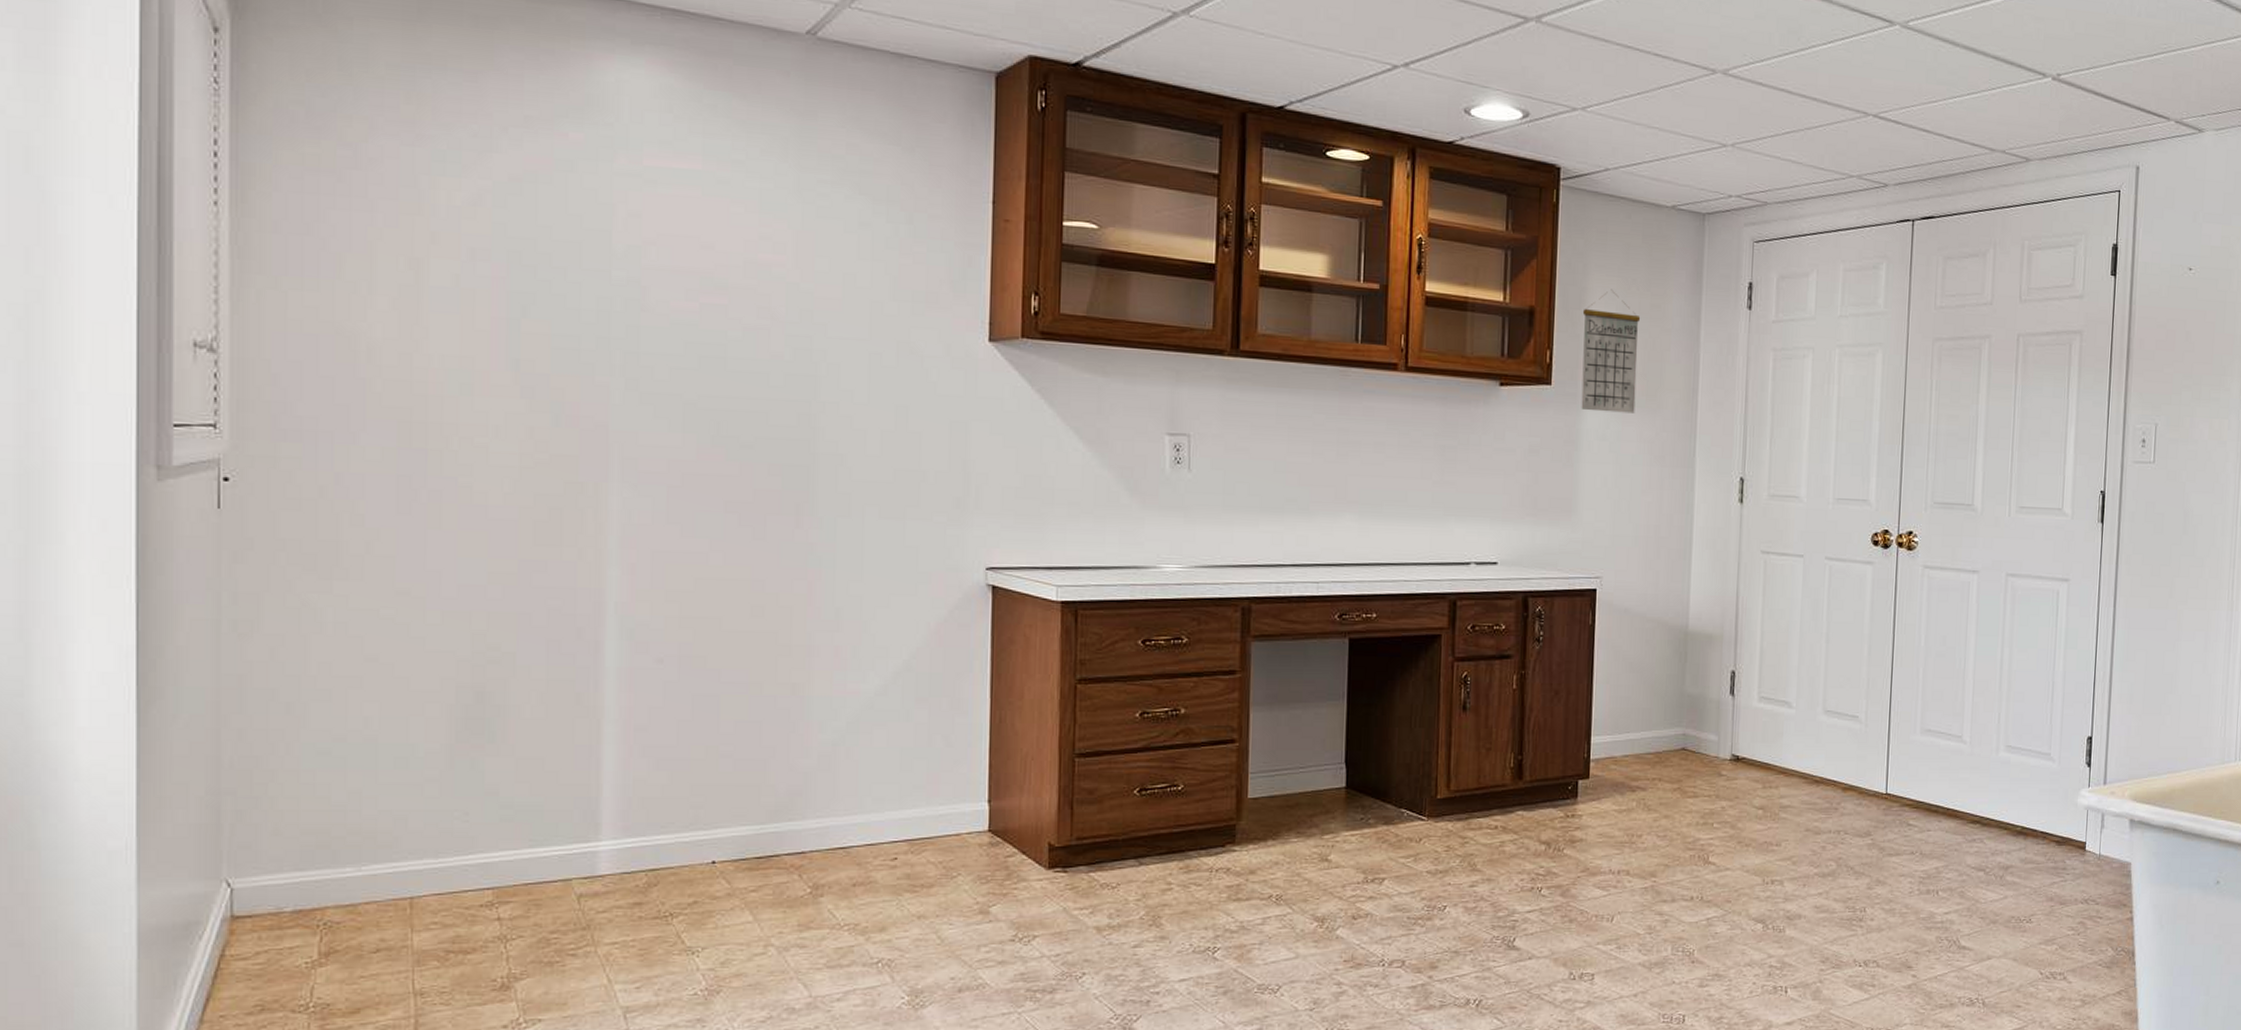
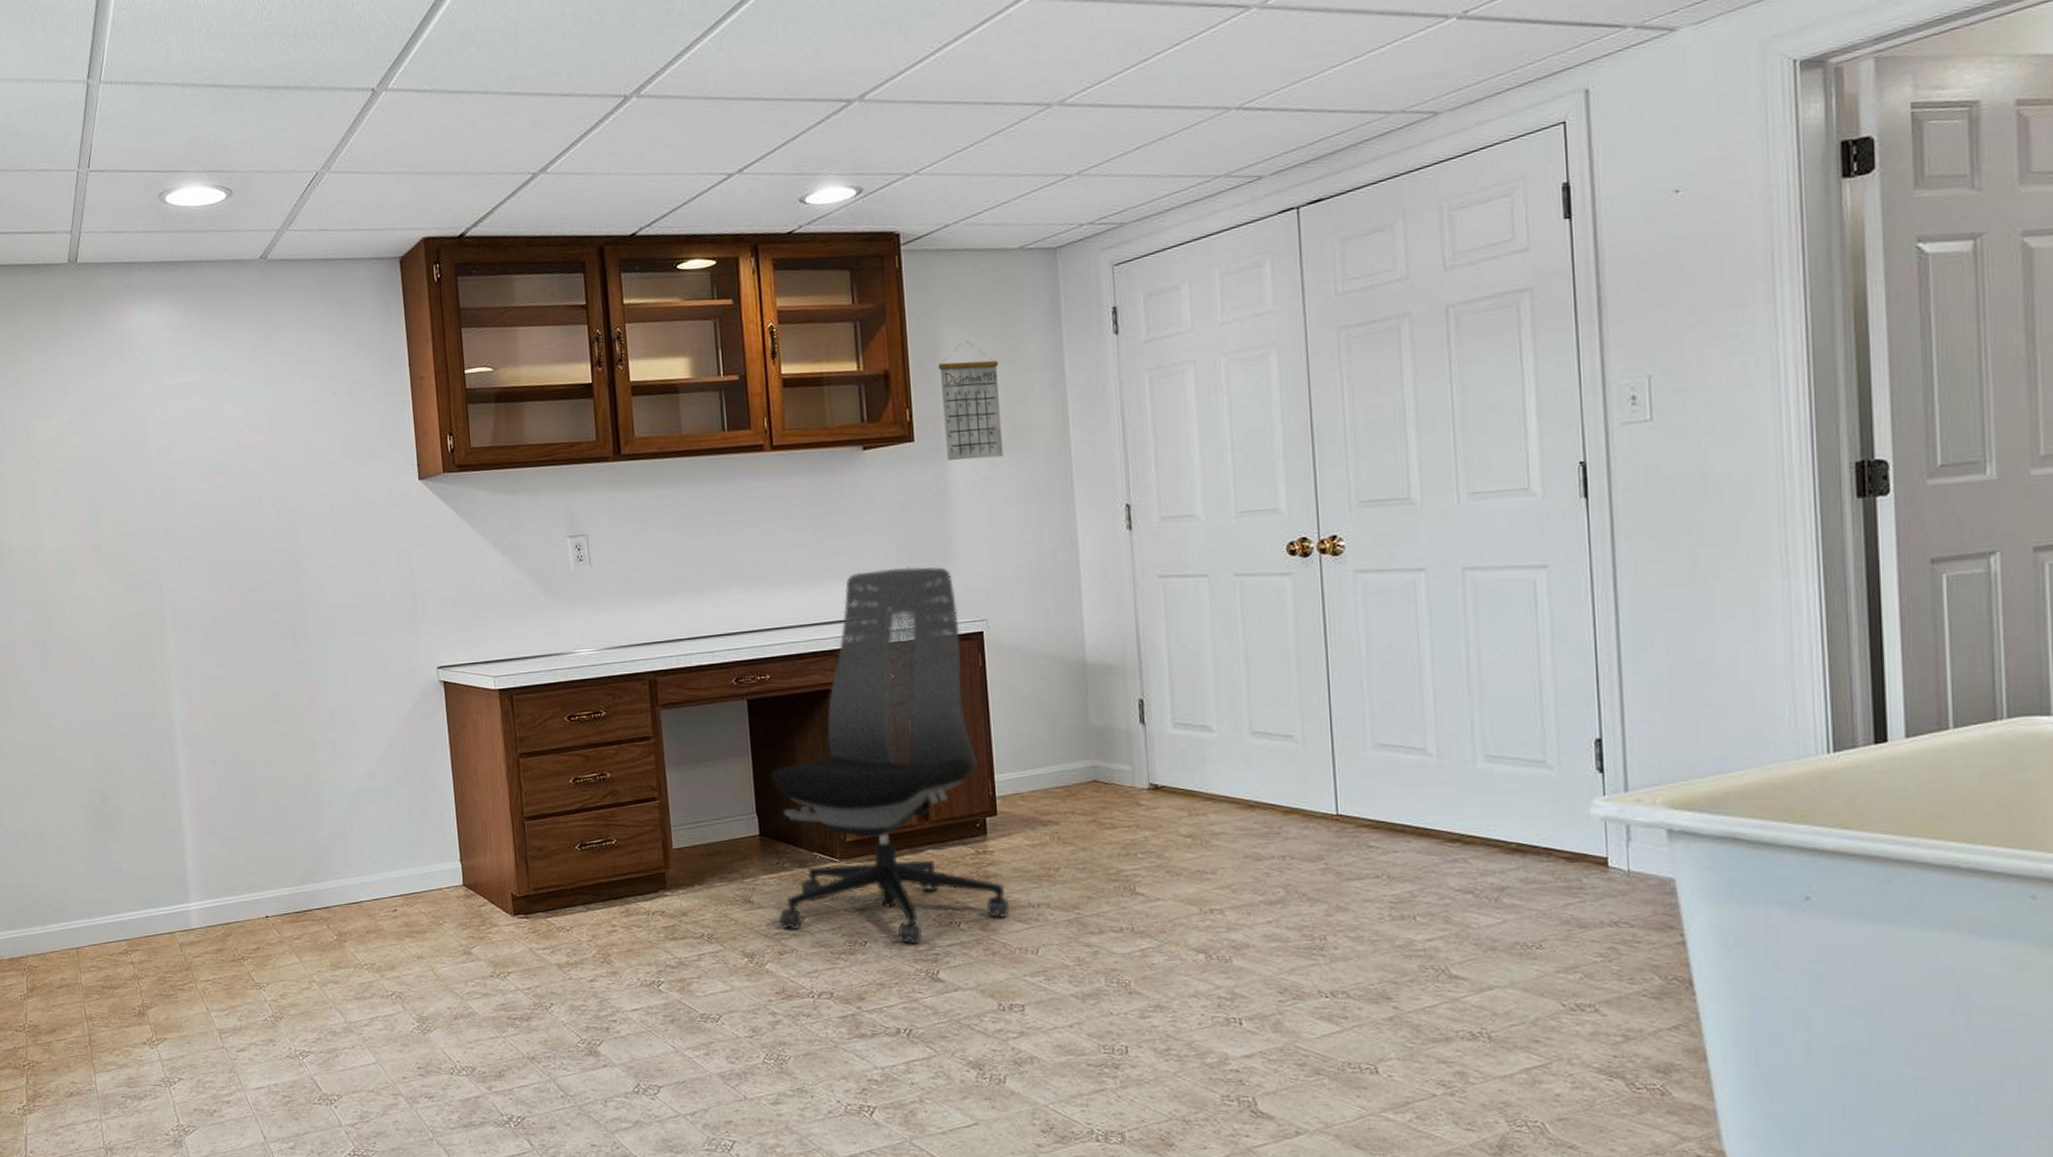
office chair: none [1356,513,1592,910] -> present [771,566,1011,945]

